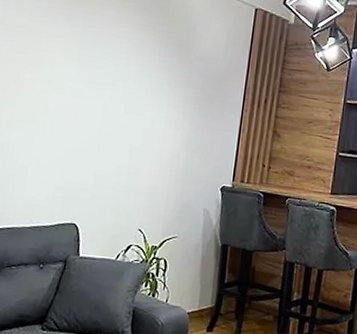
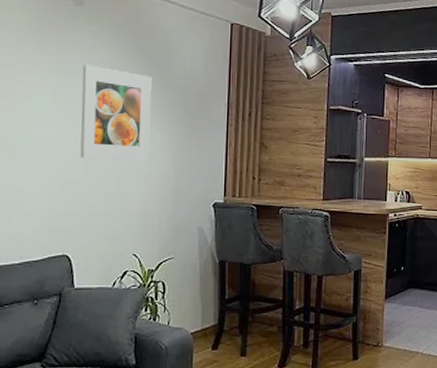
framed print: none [96,38,173,138] -> present [80,64,152,160]

